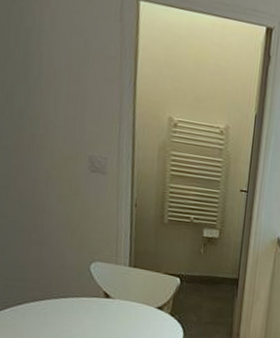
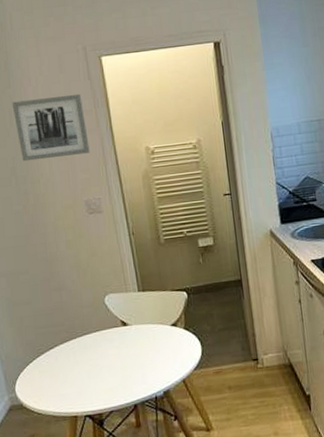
wall art: none [21,18,108,105] -> present [11,93,90,162]

